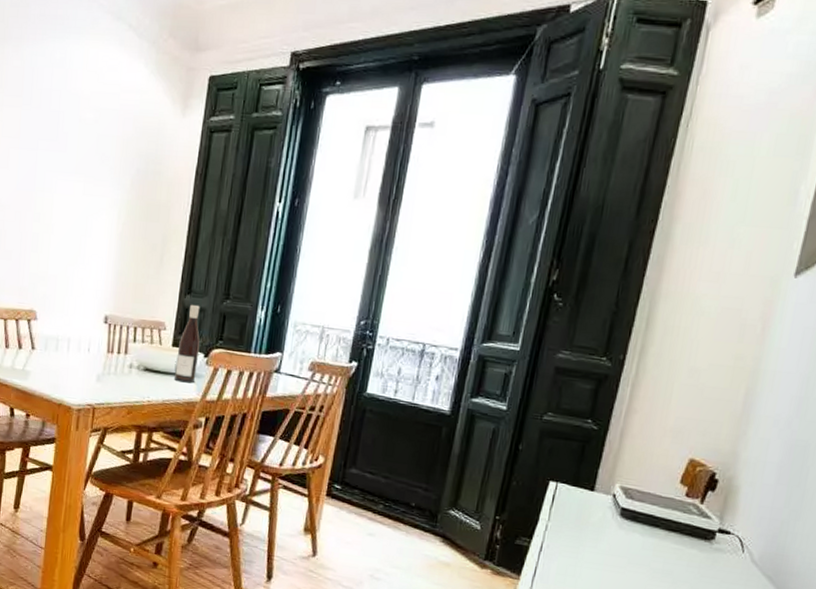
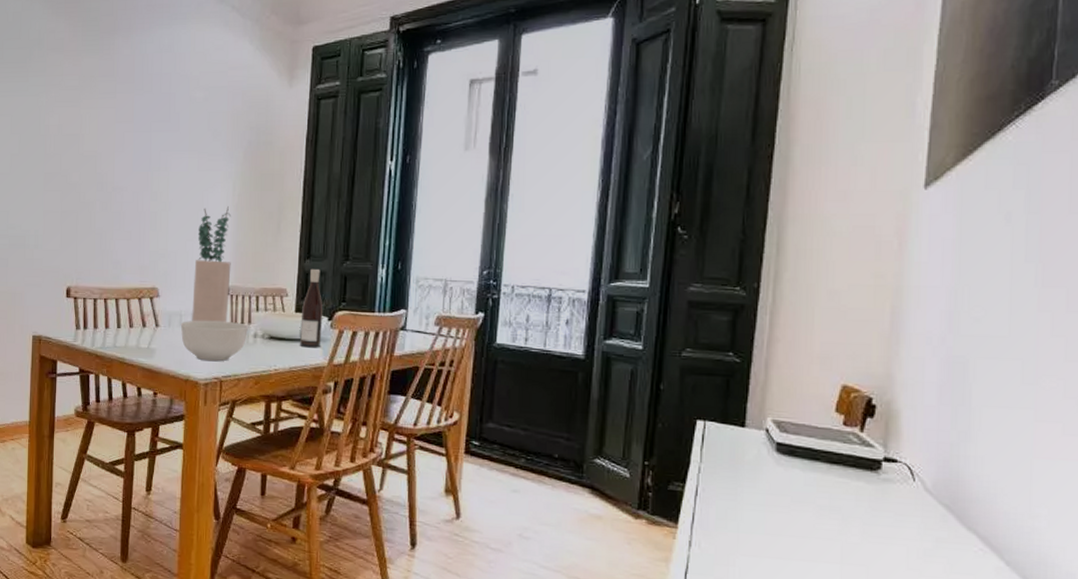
bowl: none [56,346,125,389] -> present [180,320,249,362]
vase: none [68,233,114,350] -> present [192,206,231,322]

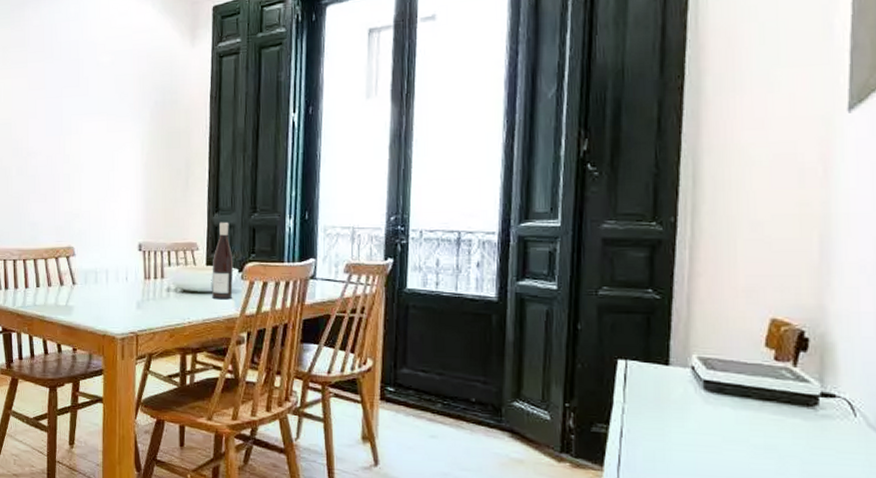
bowl: present [180,320,249,362] -> none [96,276,162,317]
vase: present [192,206,231,322] -> none [107,165,143,279]

